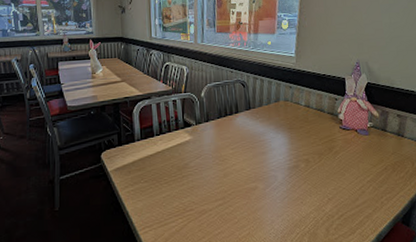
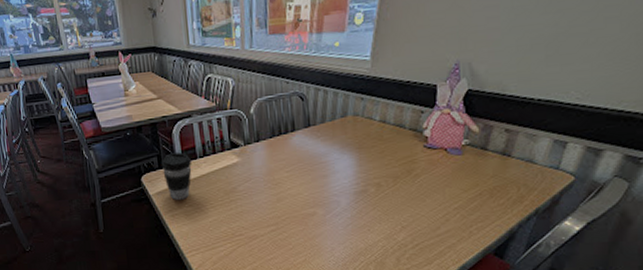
coffee cup: none [120,130,149,176] -> present [161,152,192,200]

